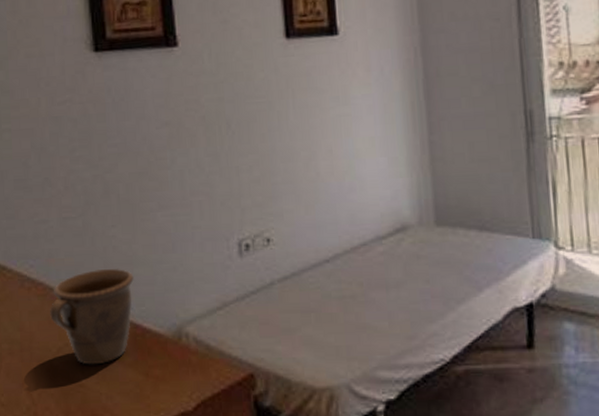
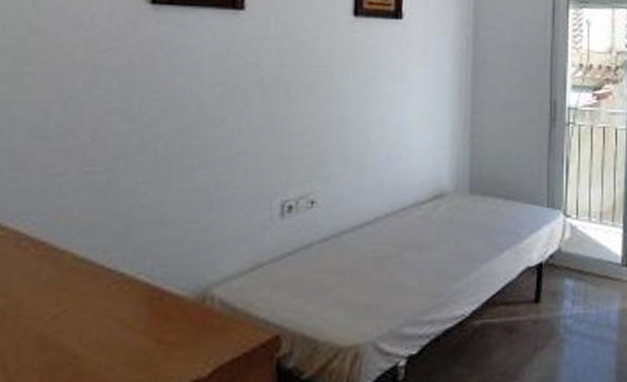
mug: present [50,269,135,365] -> none [49,228,162,334]

